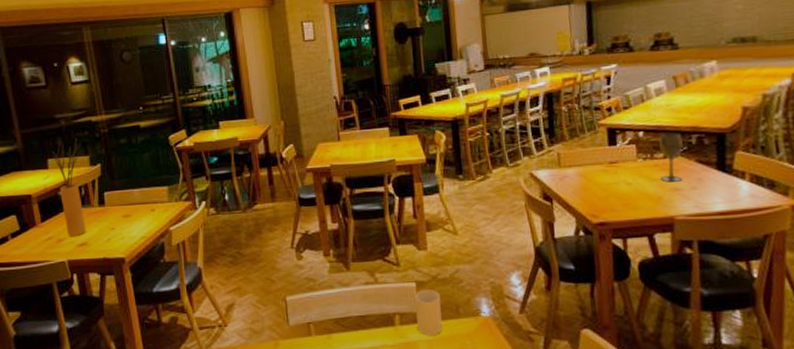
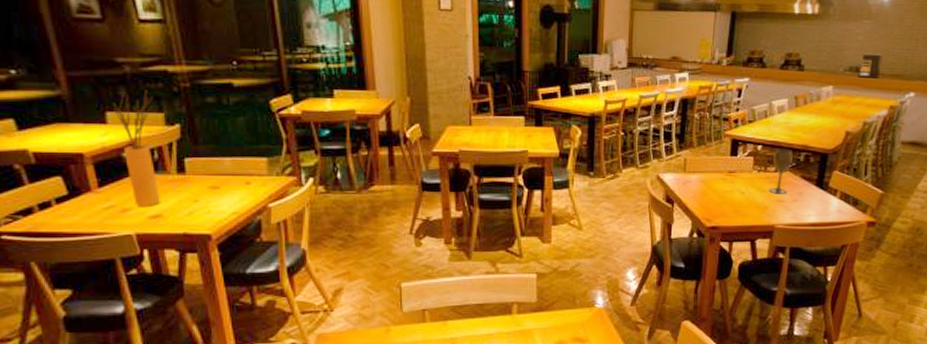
cup: present [415,290,443,336] -> none [533,281,559,324]
coffee maker: none [741,19,773,48] -> present [856,53,883,78]

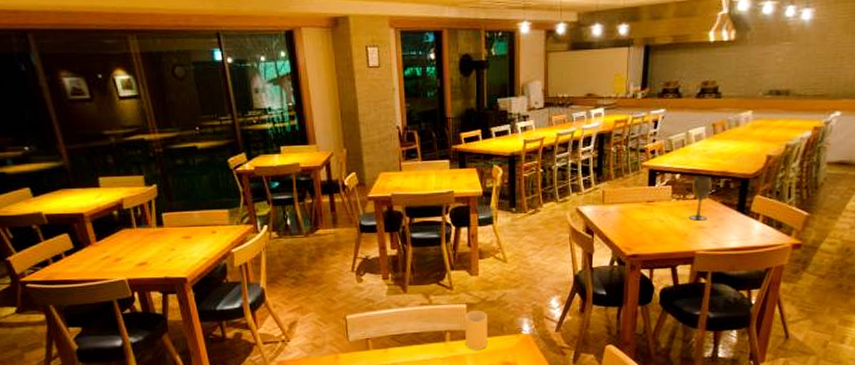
vase: present [113,90,160,208] -> none [103,156,145,257]
cup: none [533,281,559,324] -> present [464,311,488,350]
coffee maker: present [856,53,883,78] -> none [777,74,805,101]

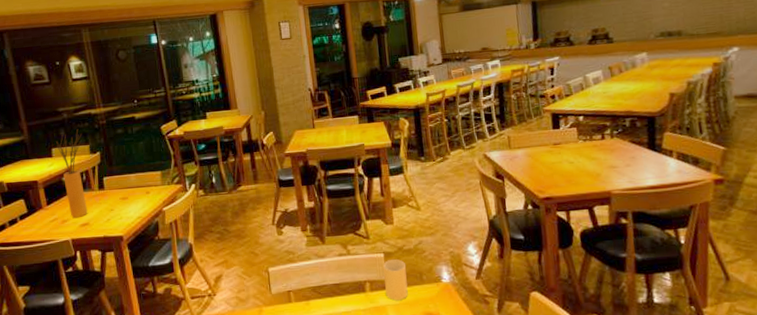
vase: none [103,156,145,257] -> present [56,129,88,219]
wine glass: present [689,175,713,221] -> none [596,115,619,161]

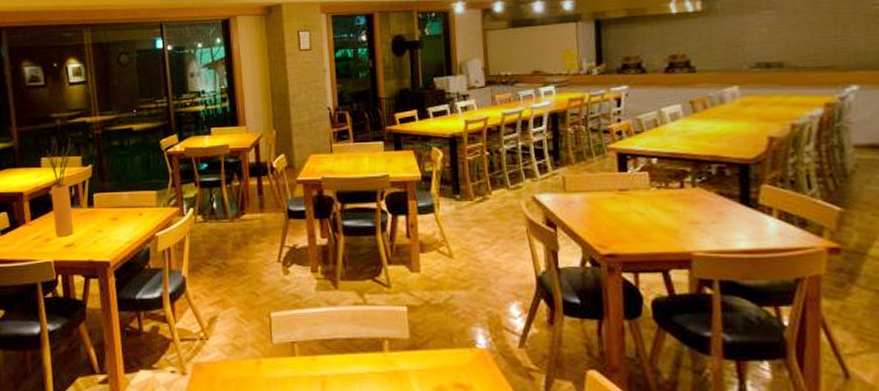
cup: present [383,259,408,301] -> none [406,315,435,365]

